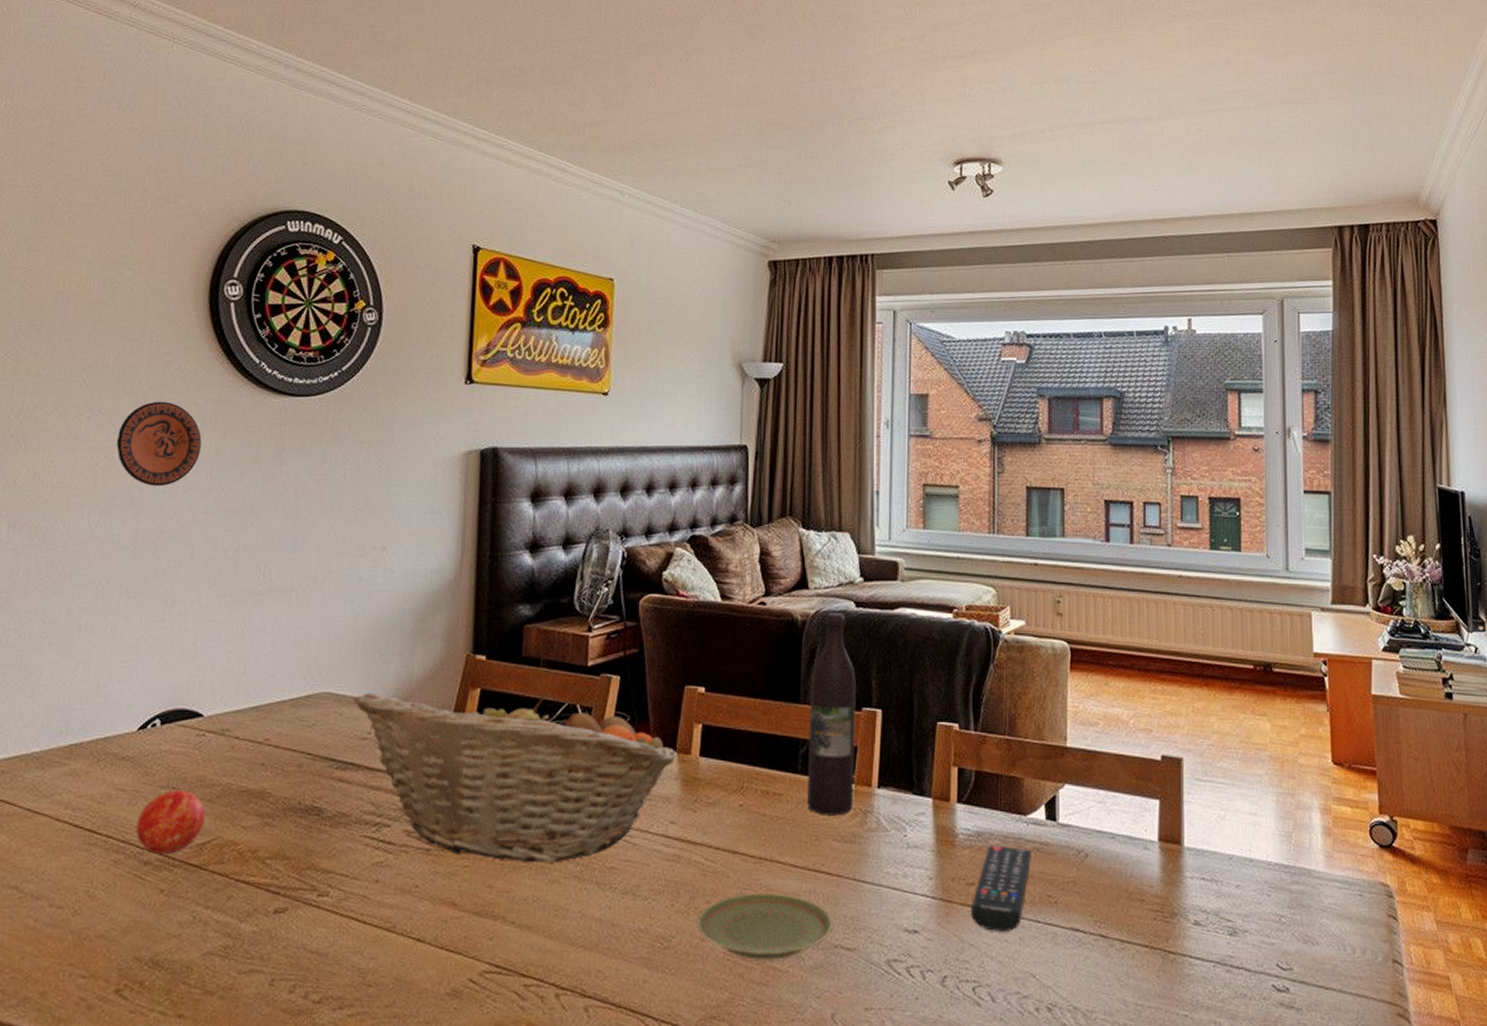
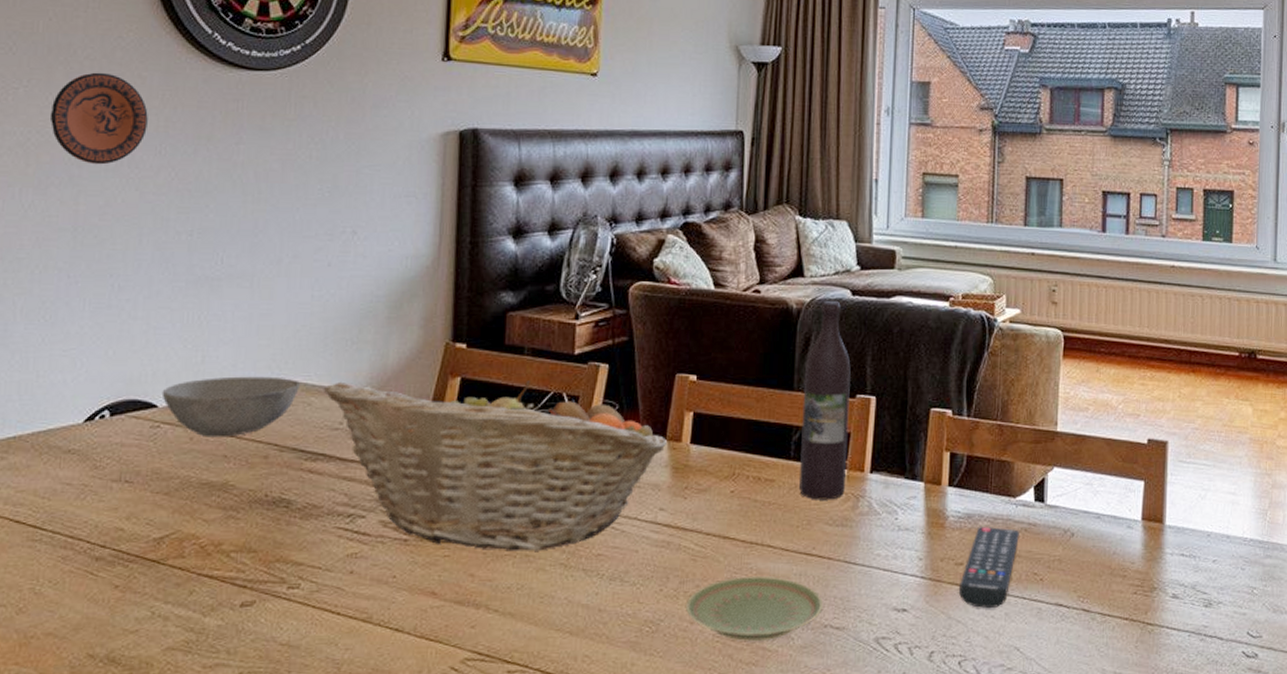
apple: present [136,790,205,854] -> none [85,483,162,549]
bowl: none [207,687,332,746] -> present [161,376,300,437]

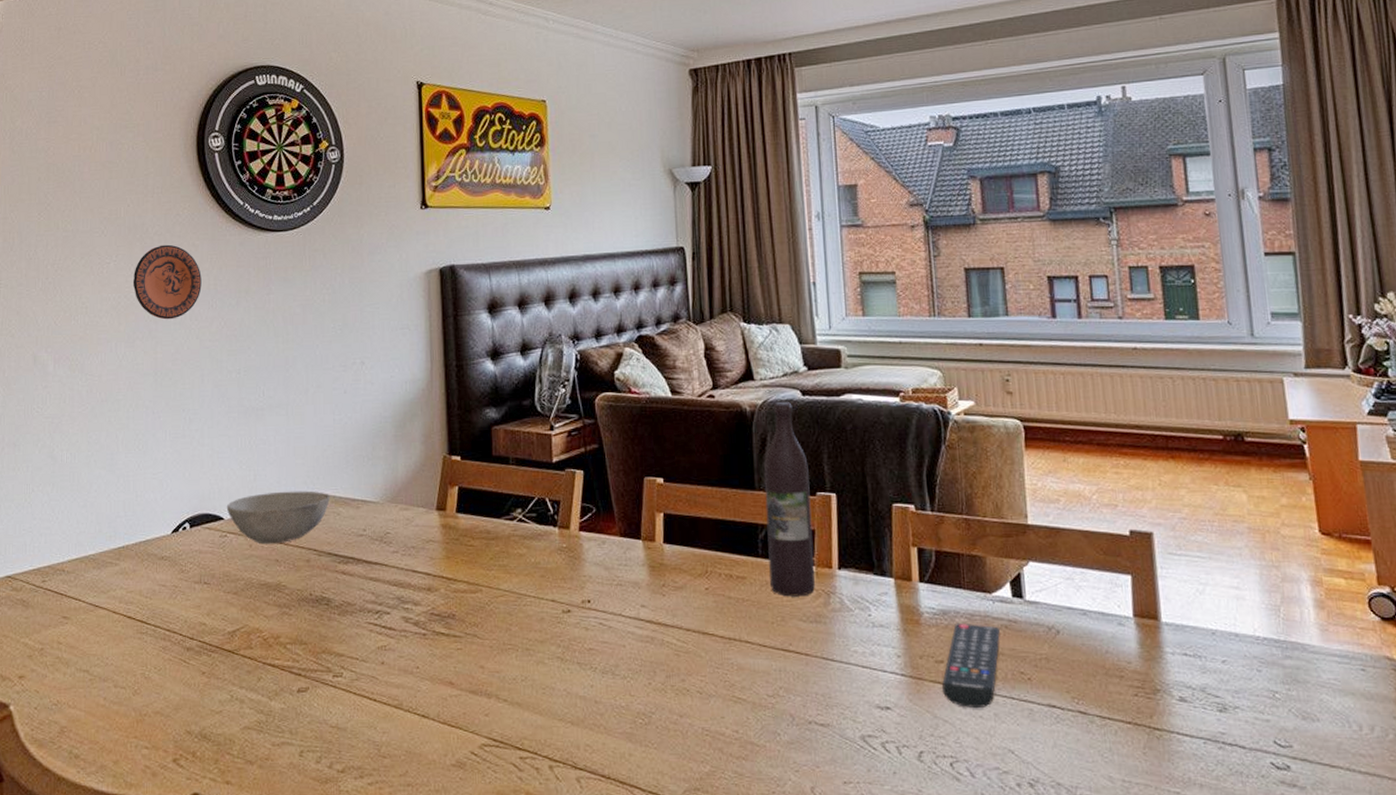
fruit basket: present [323,381,667,551] -> none [348,488,642,645]
plate: present [686,576,824,641] -> none [674,671,806,735]

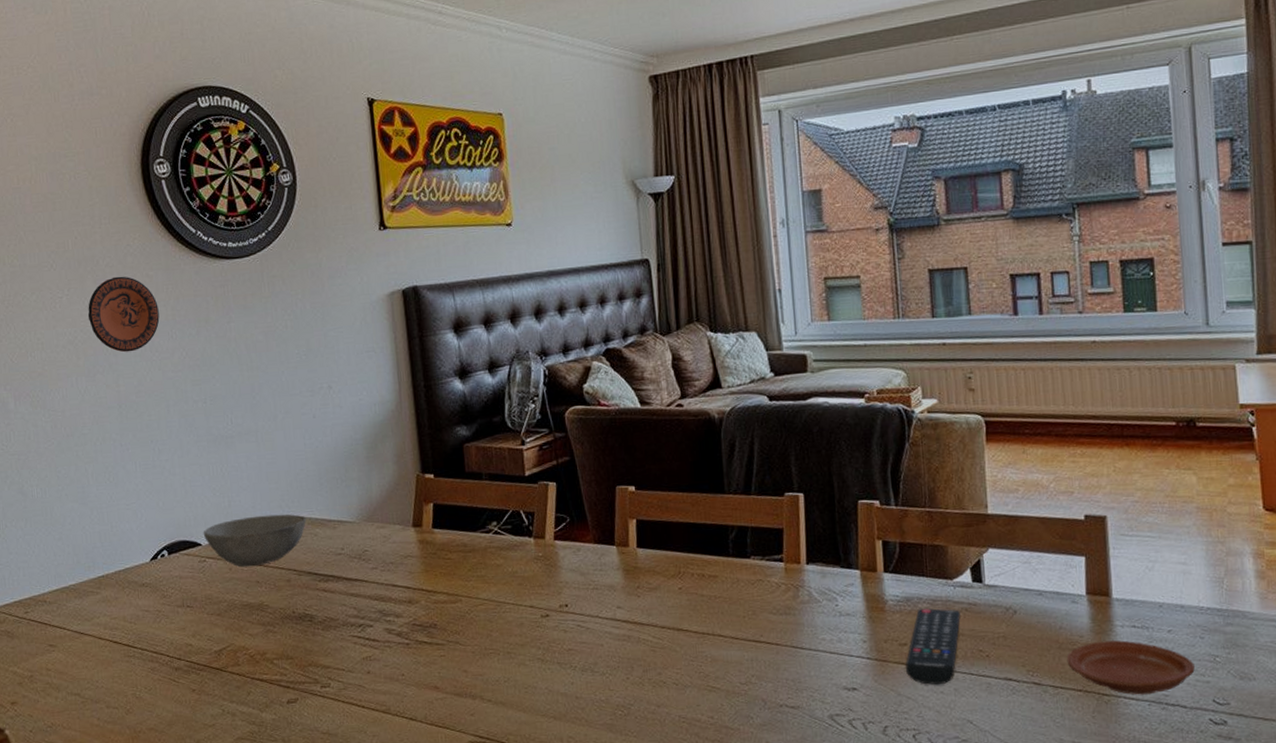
wine bottle: present [763,402,815,597] -> none [733,408,784,592]
plate: none [1114,669,1253,731] -> present [1066,640,1195,695]

